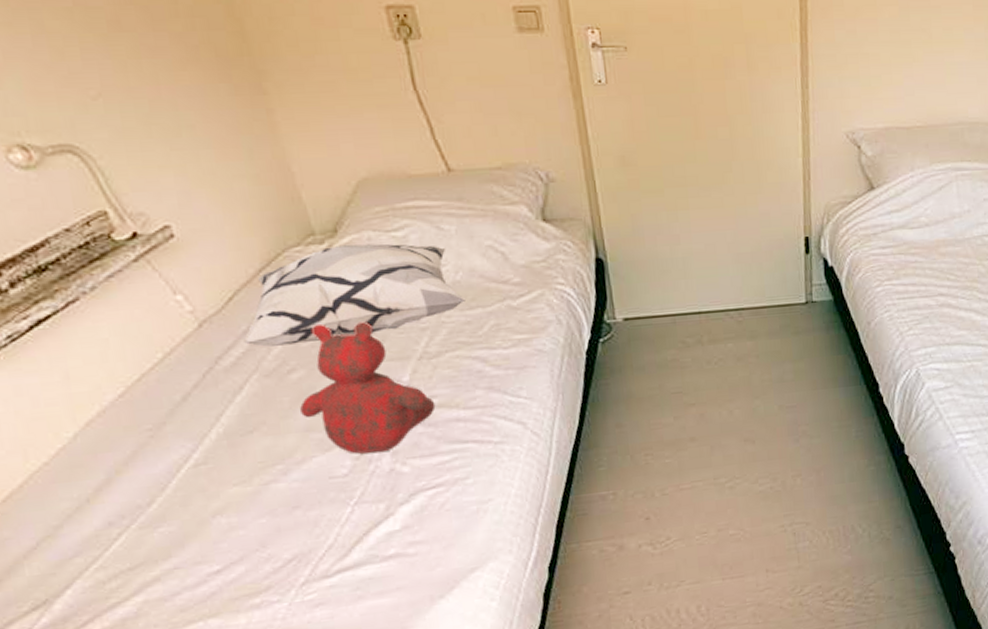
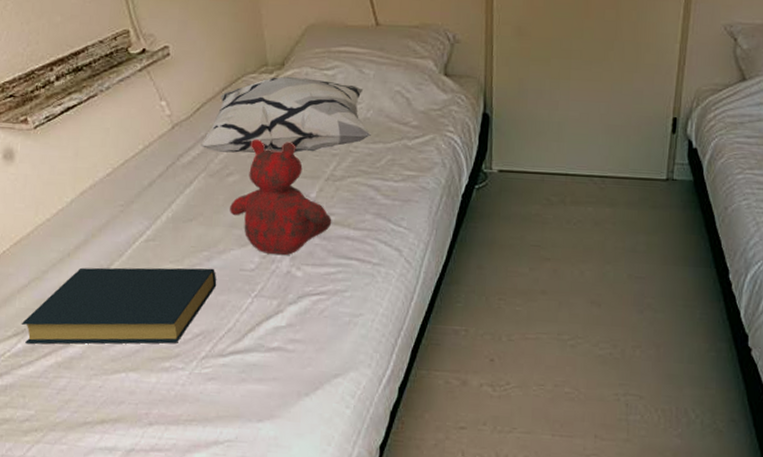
hardback book: none [39,482,303,617] -> present [21,267,217,344]

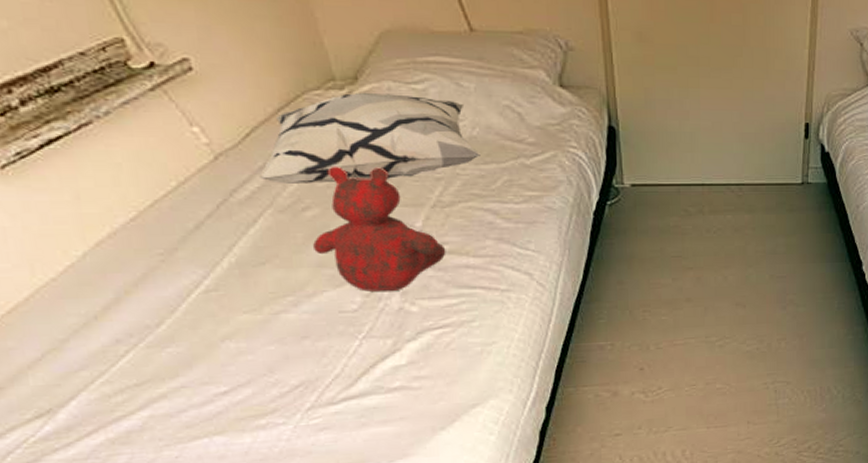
hardback book: present [21,267,217,344] -> none [43,314,312,425]

